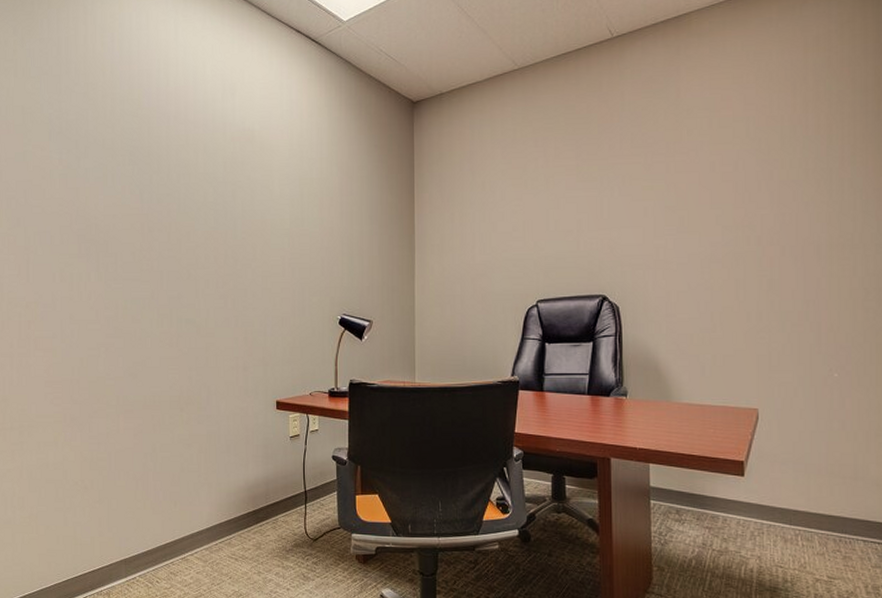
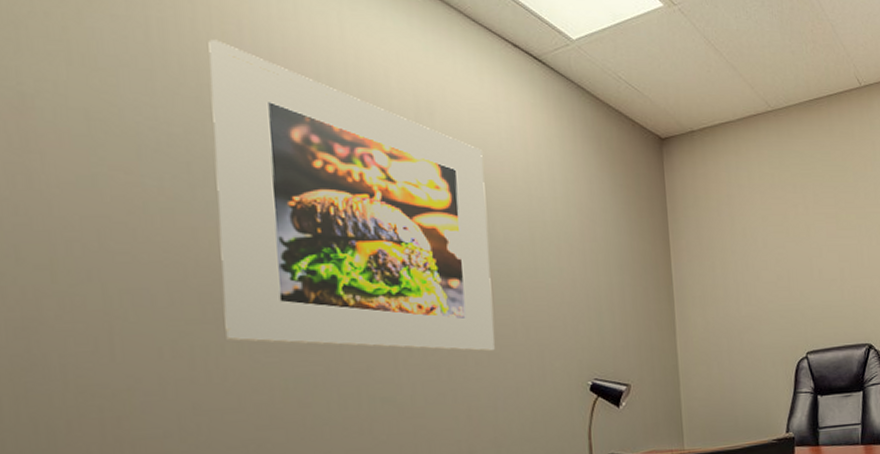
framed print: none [91,49,269,287] -> present [208,39,495,352]

